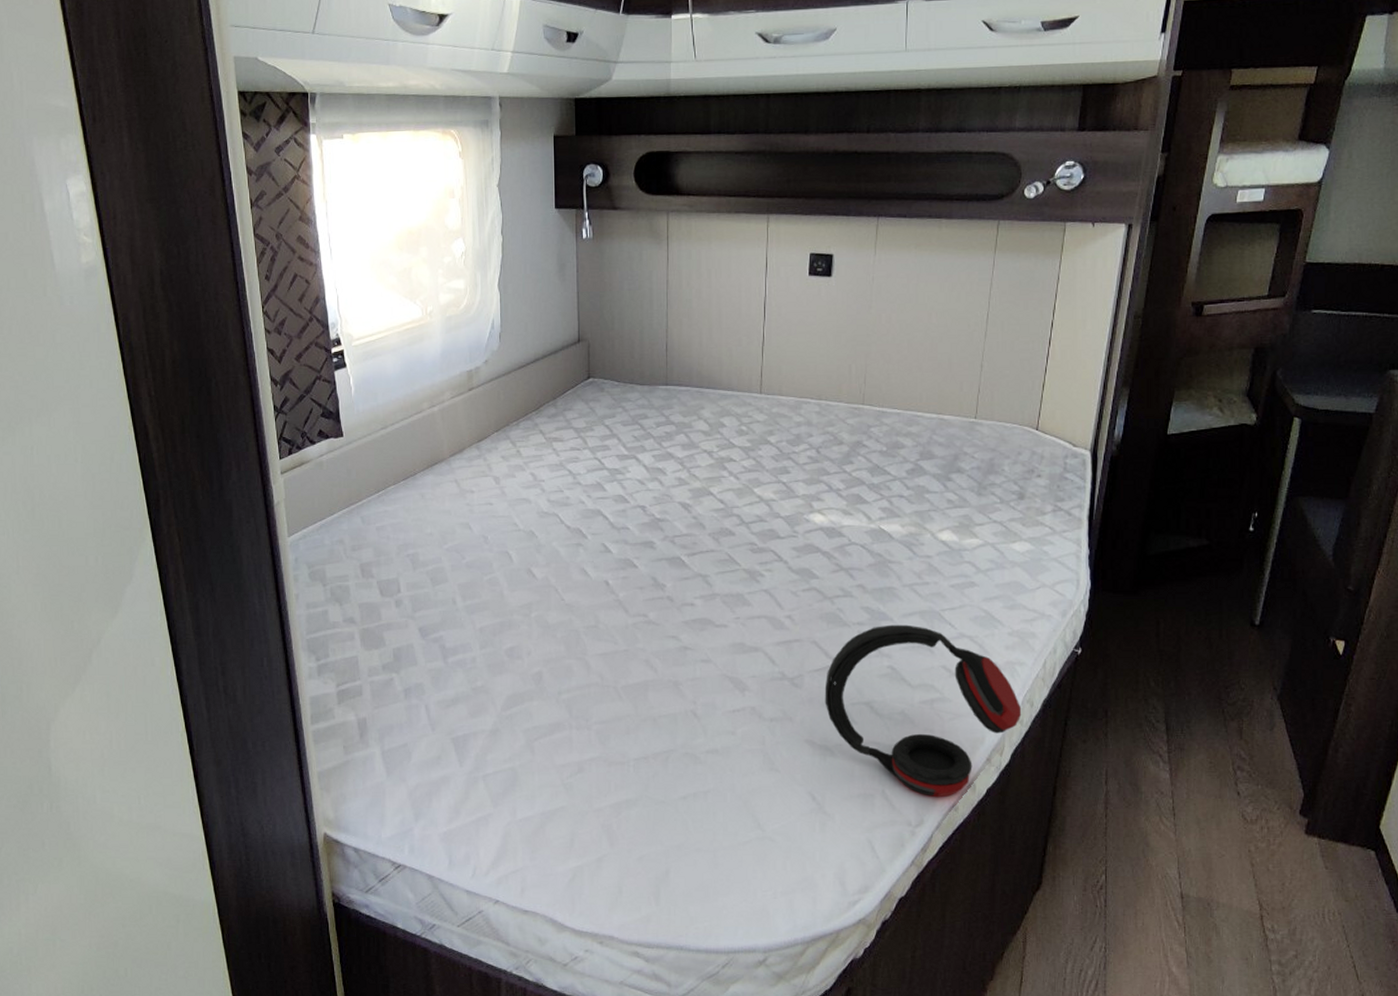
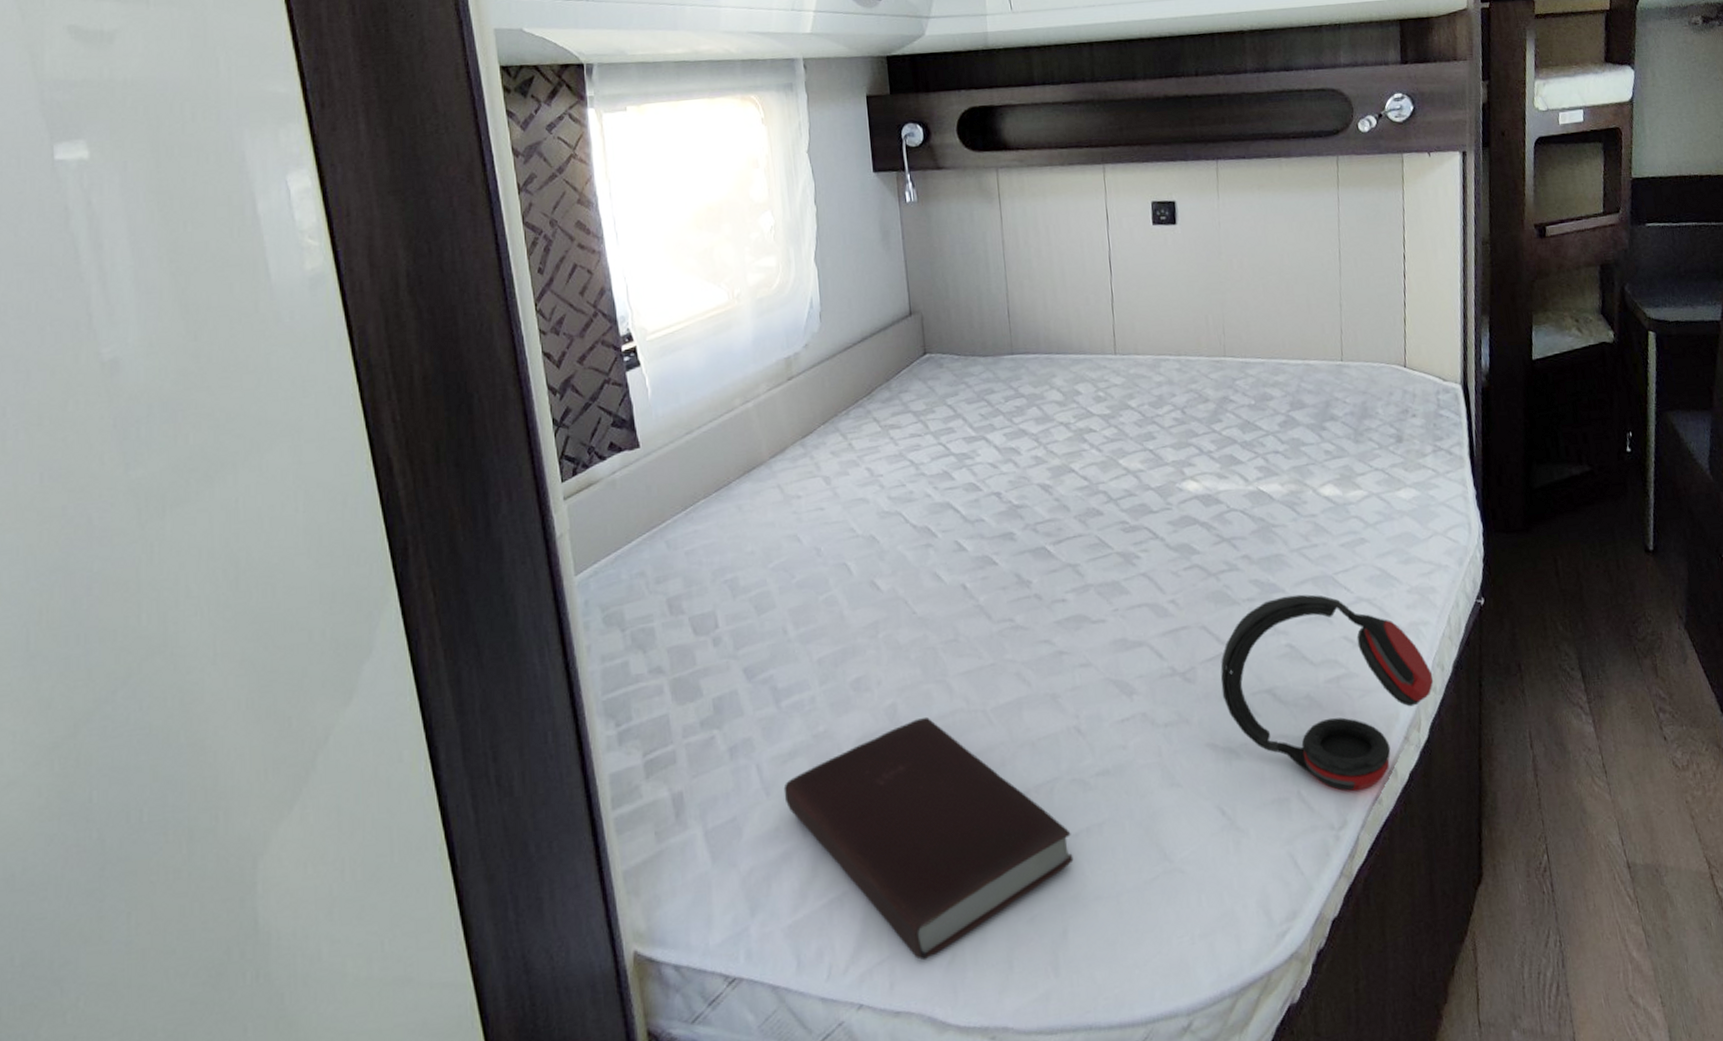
book: none [446,685,680,876] -> present [783,716,1074,961]

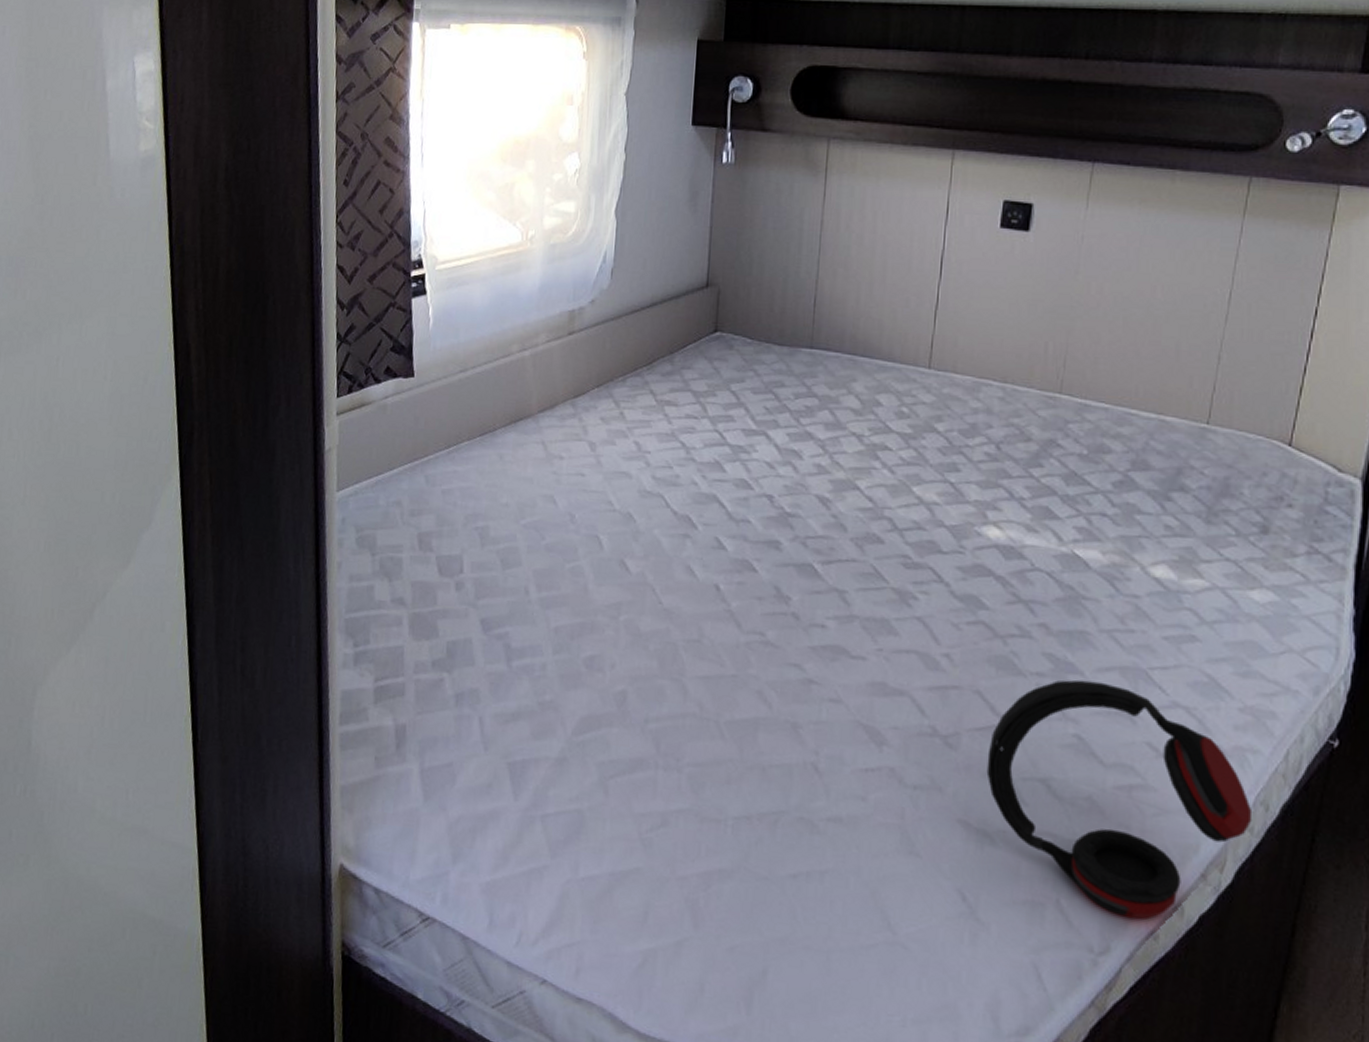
book: present [783,716,1074,961] -> none [501,712,789,957]

